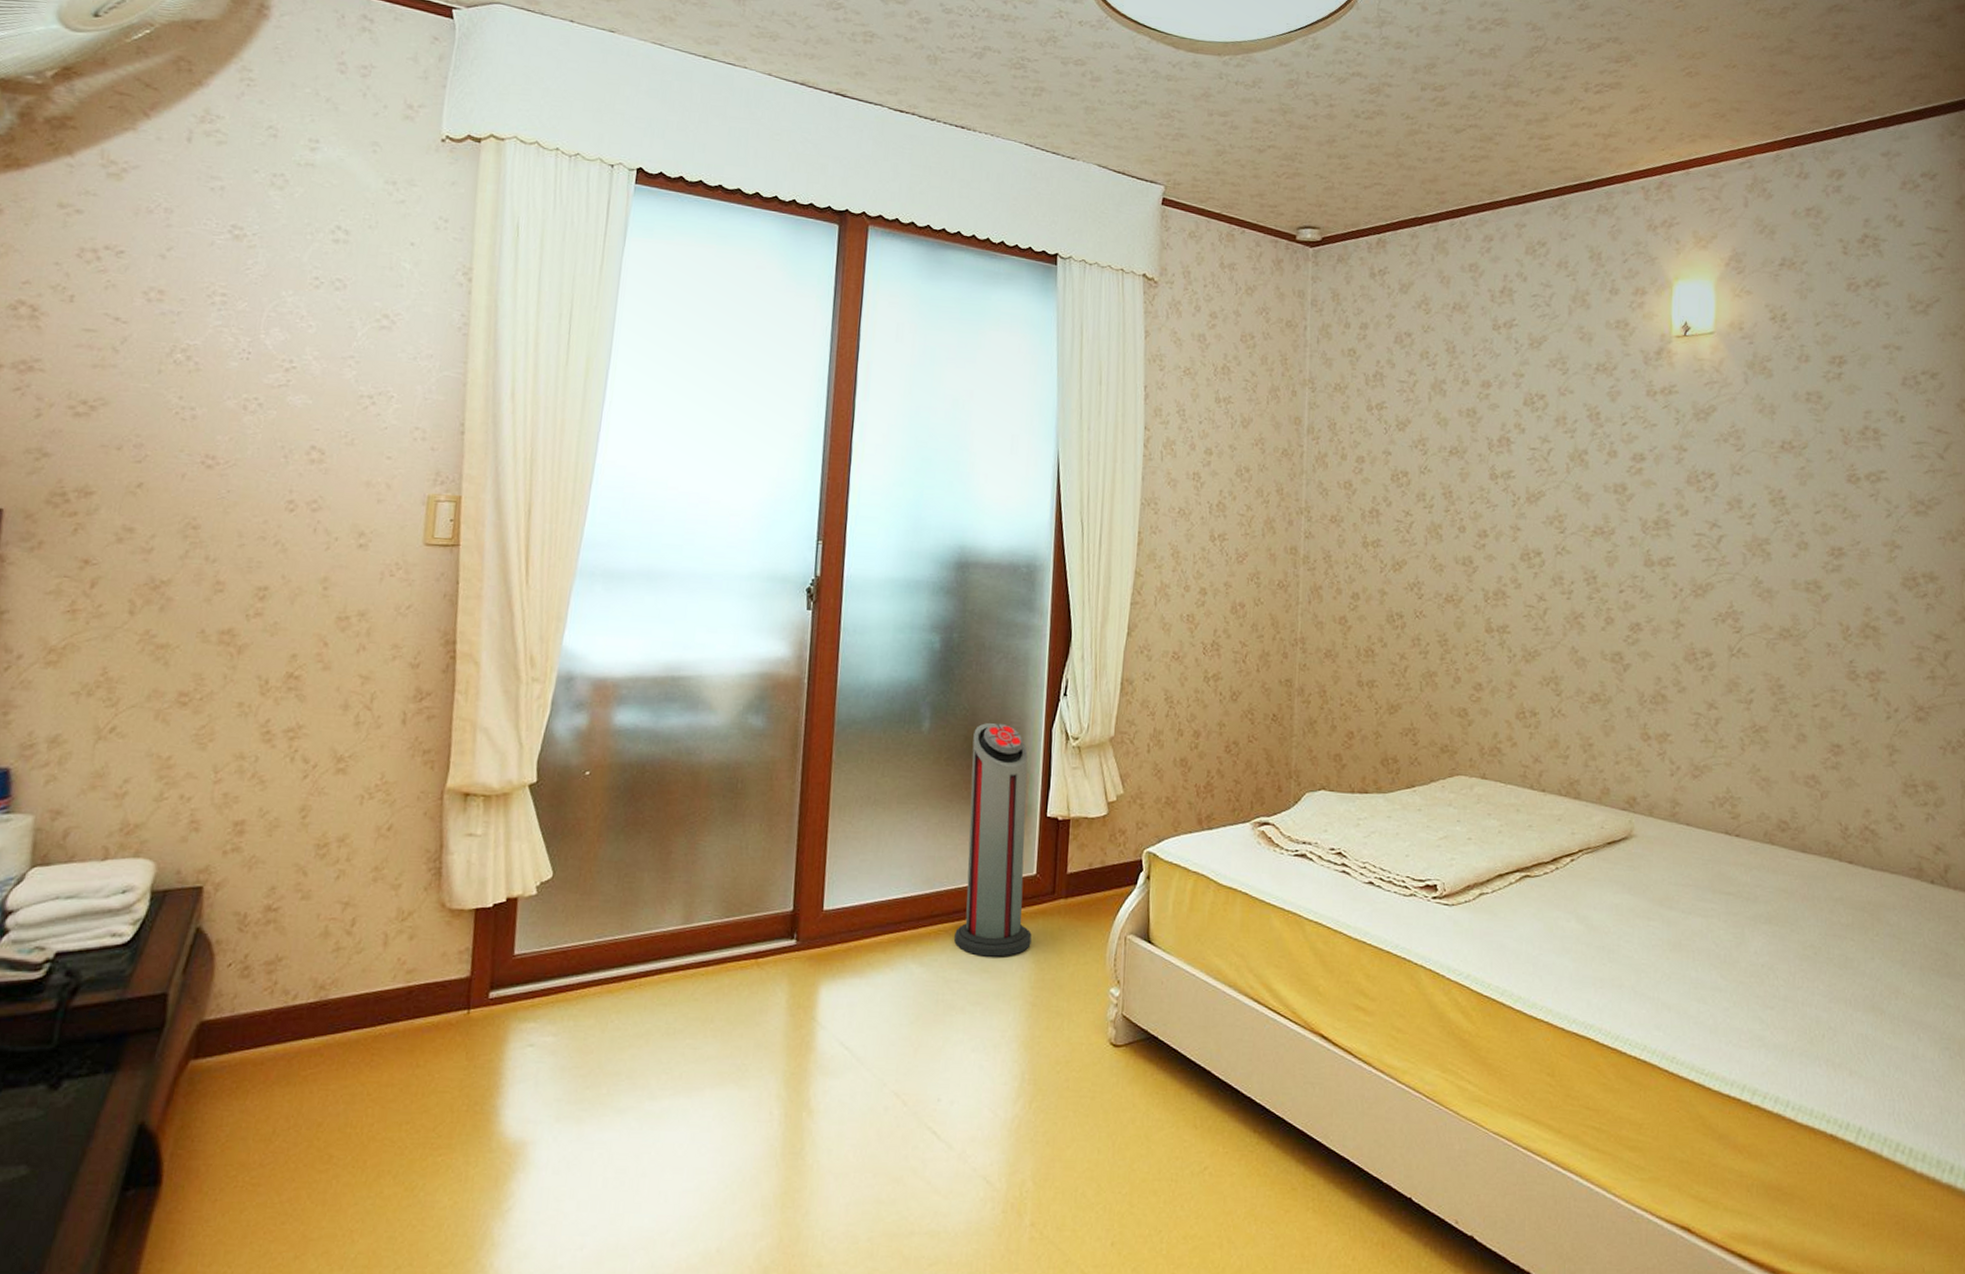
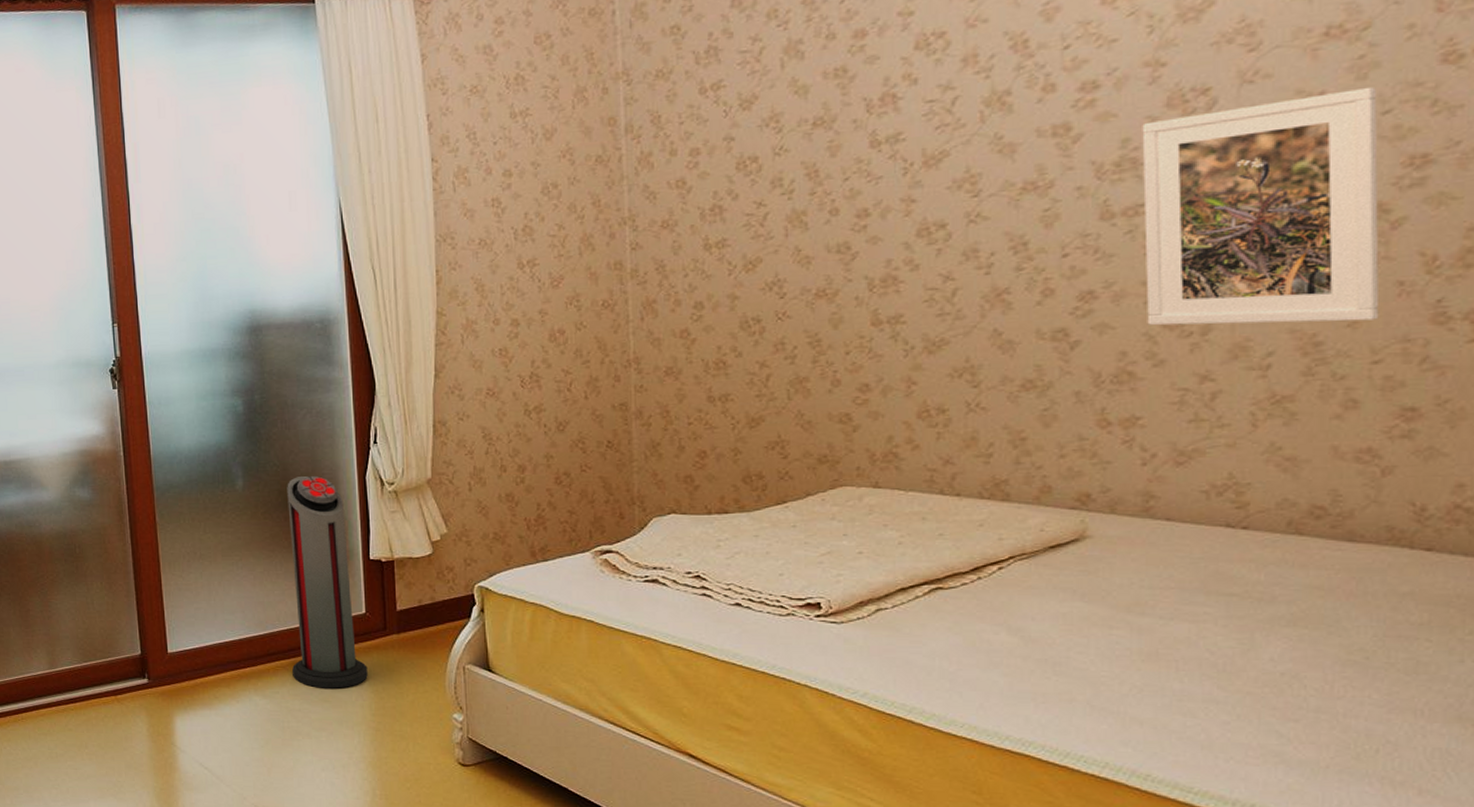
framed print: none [1671,491,1817,672] -> present [1142,86,1380,326]

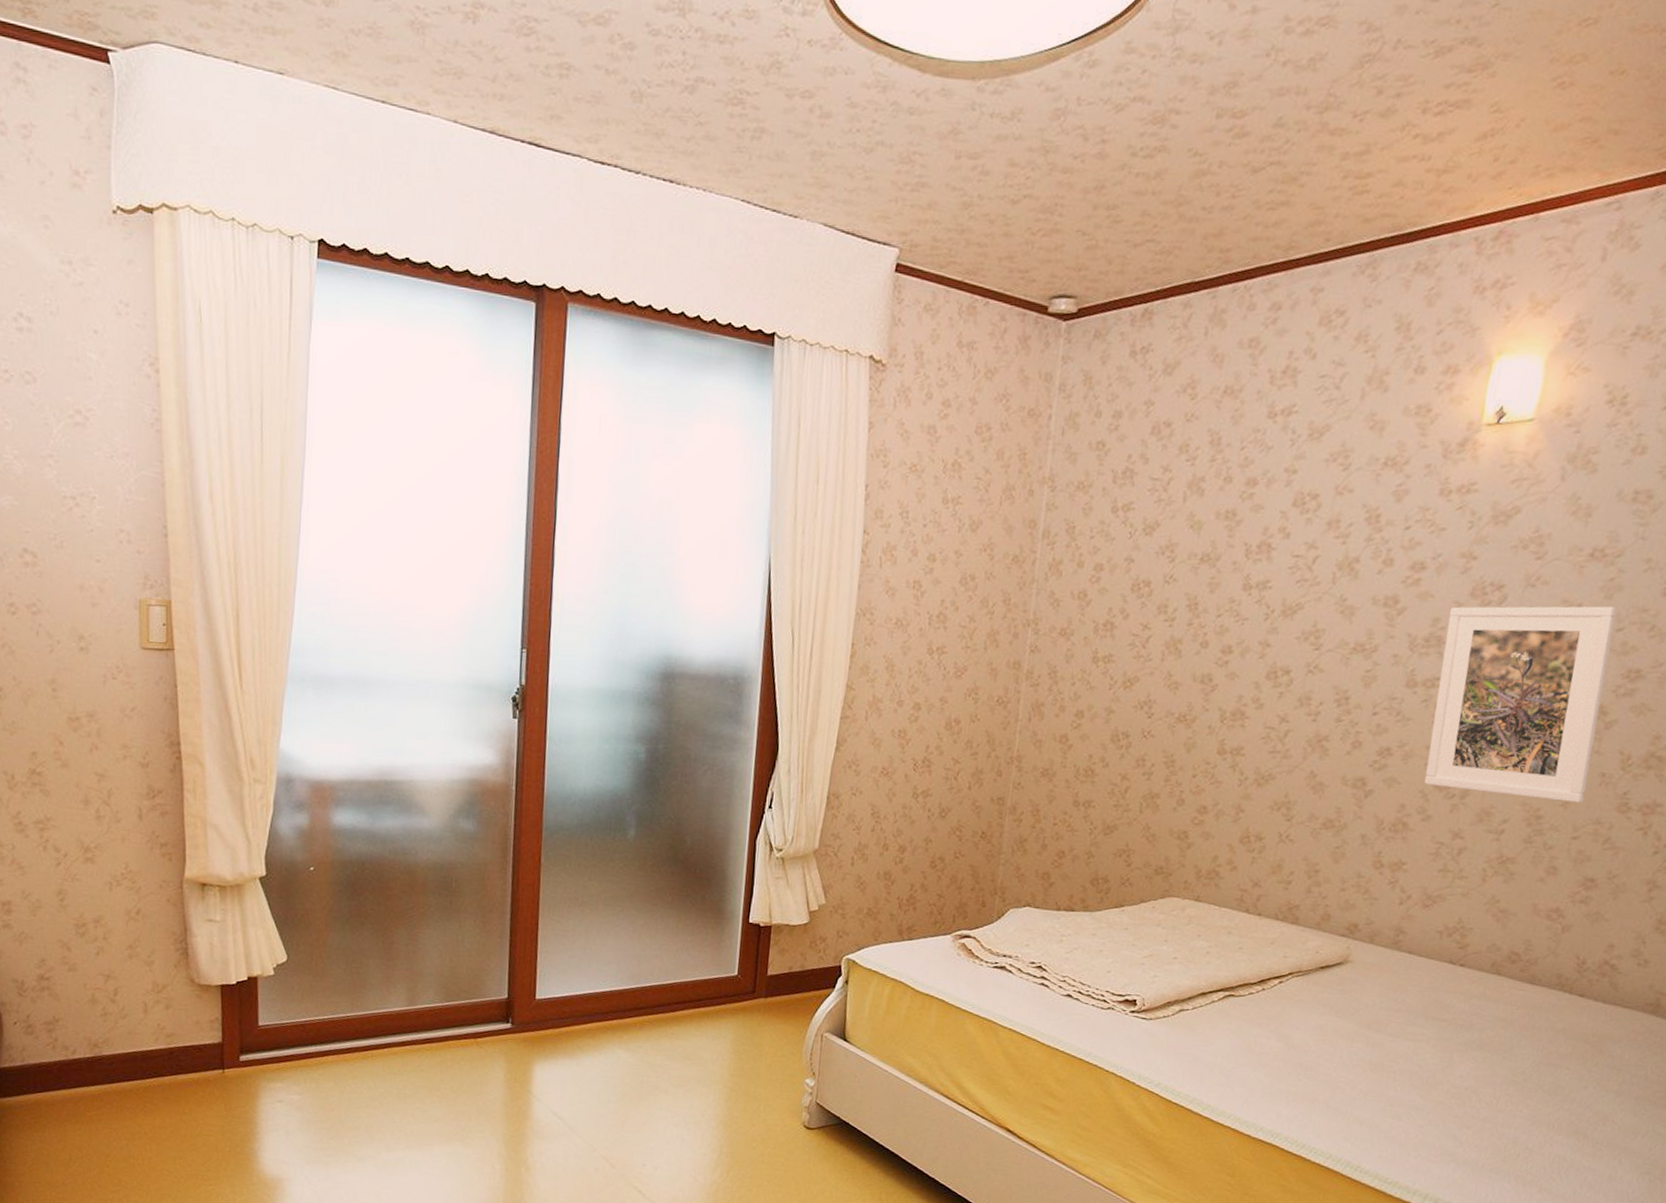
air purifier: present [287,476,368,688] -> none [658,833,732,1047]

